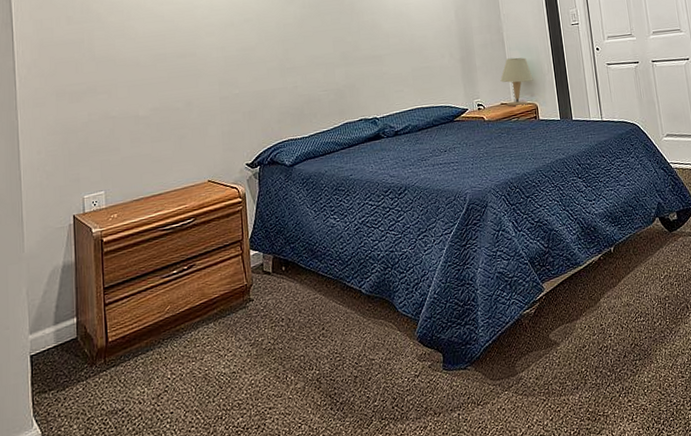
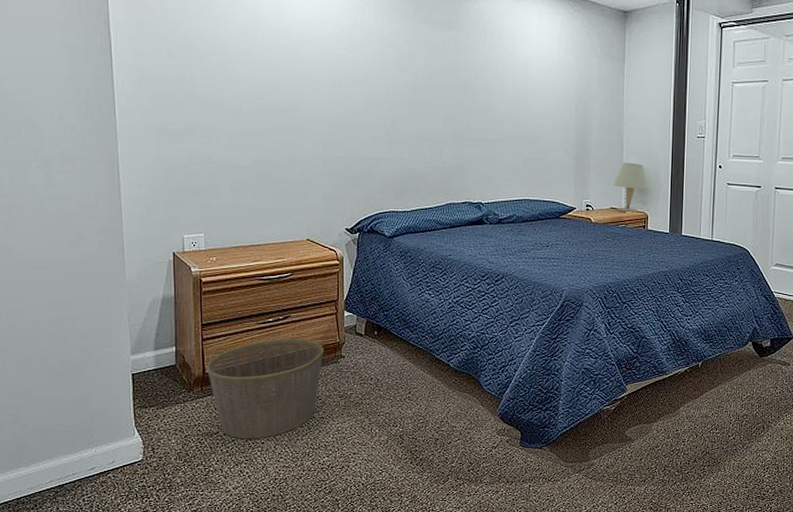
basket: none [109,287,232,412] -> present [206,339,325,439]

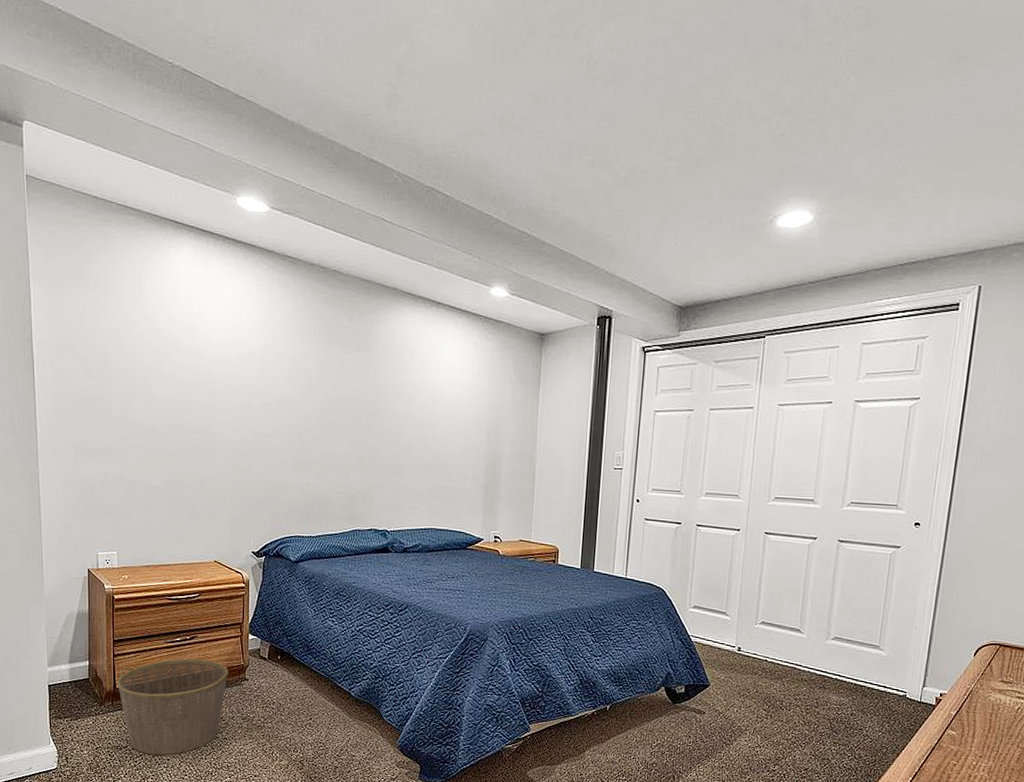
table lamp: present [613,162,648,213] -> none [523,493,560,547]

